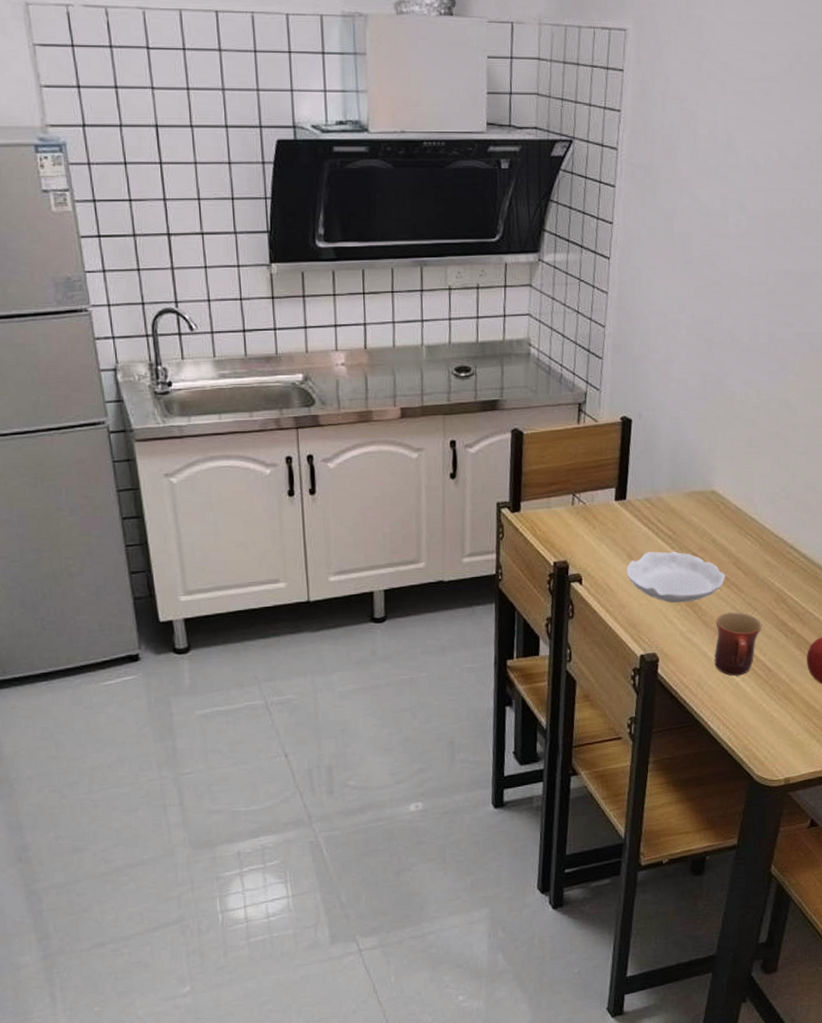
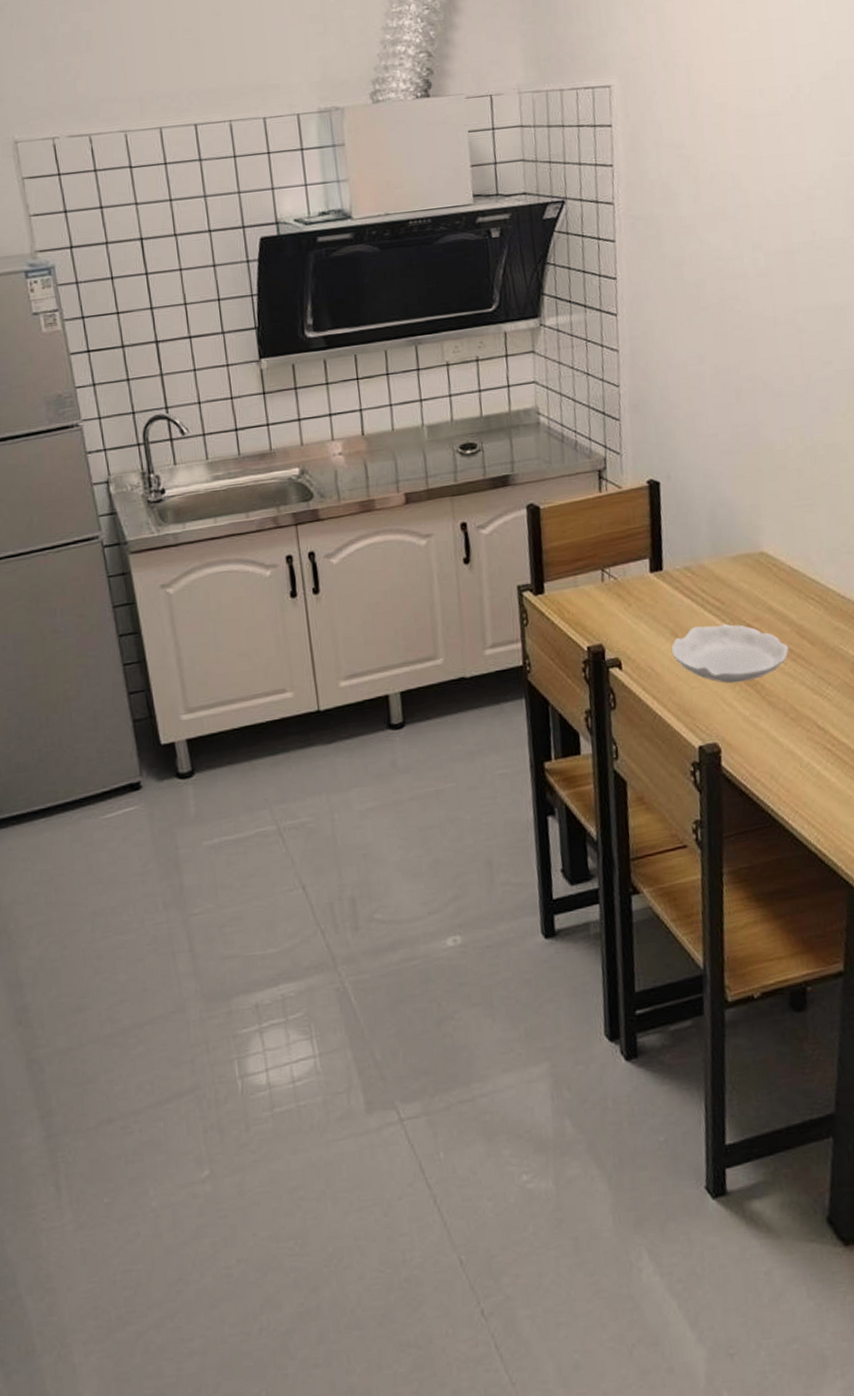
mug: present [714,612,762,676] -> none [783,688,840,764]

